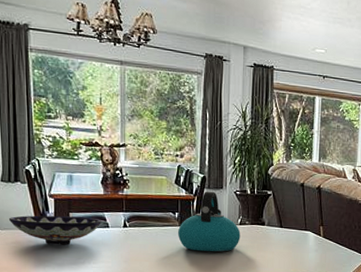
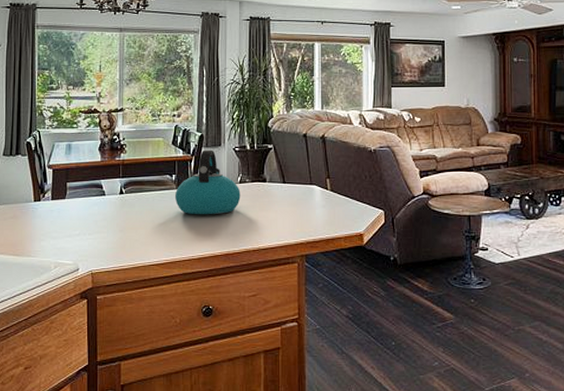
bowl: present [8,215,101,245] -> none [8,186,98,217]

